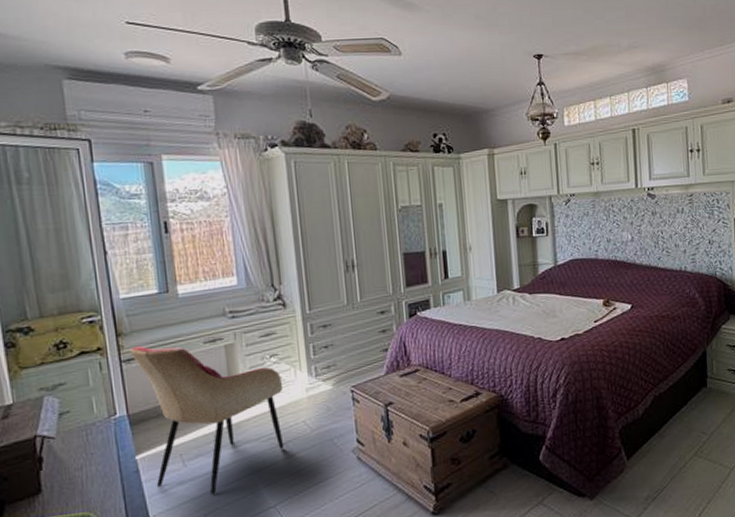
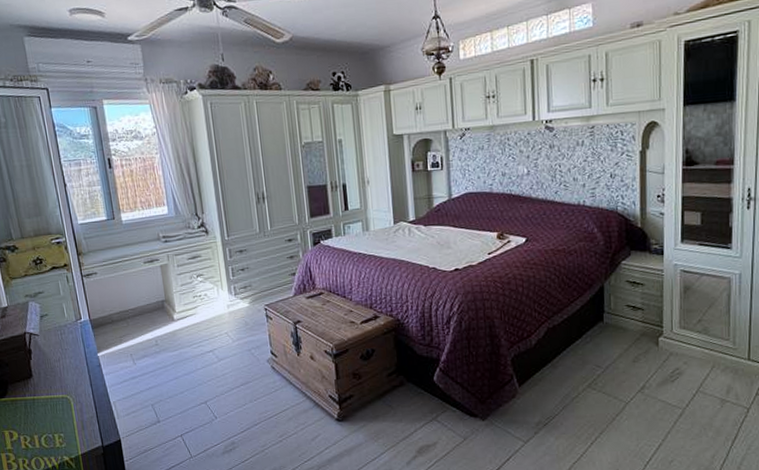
armchair: present [130,345,285,494] -> none [88,263,212,388]

